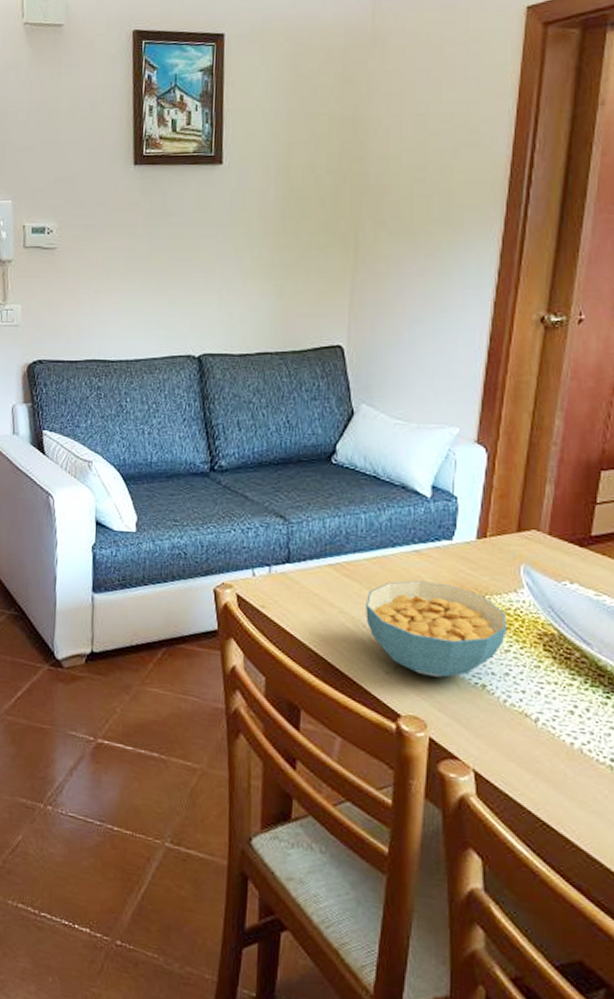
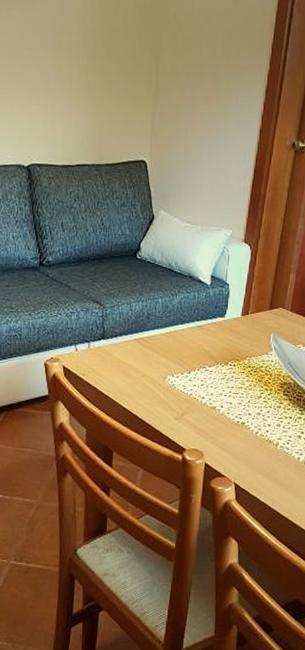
cereal bowl: present [366,580,508,678] -> none [161,349,261,419]

